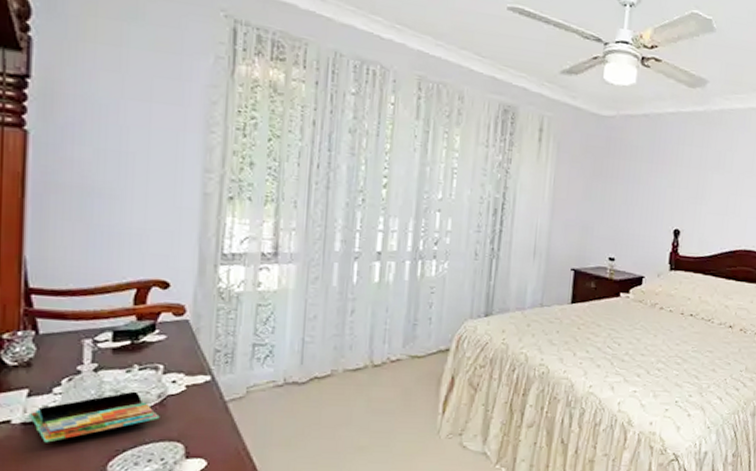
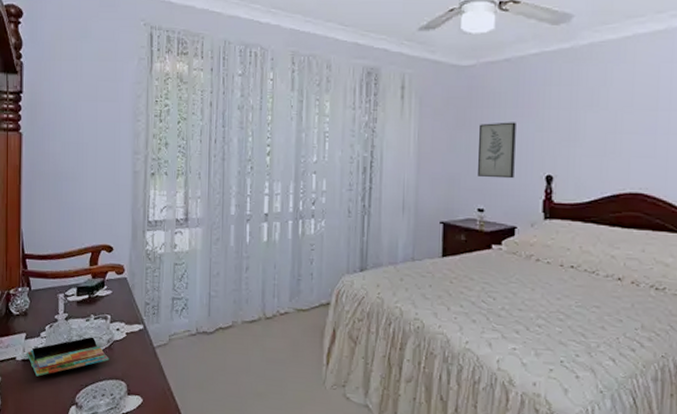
wall art: none [611,175,650,231] -> present [478,122,516,179]

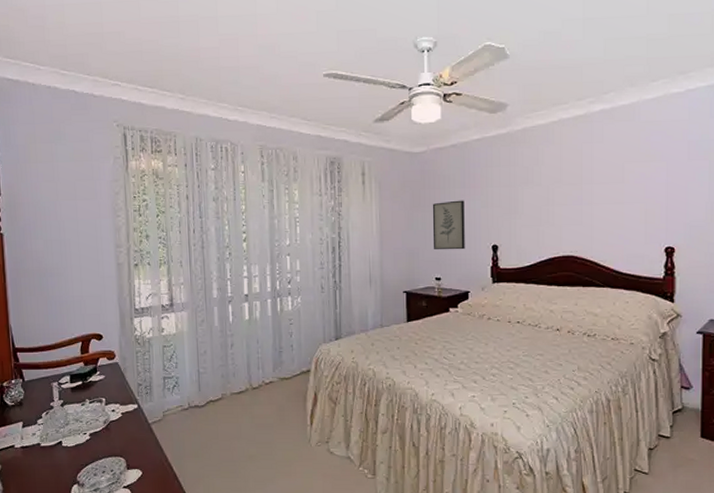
book: present [27,336,109,377] -> none [25,419,107,461]

